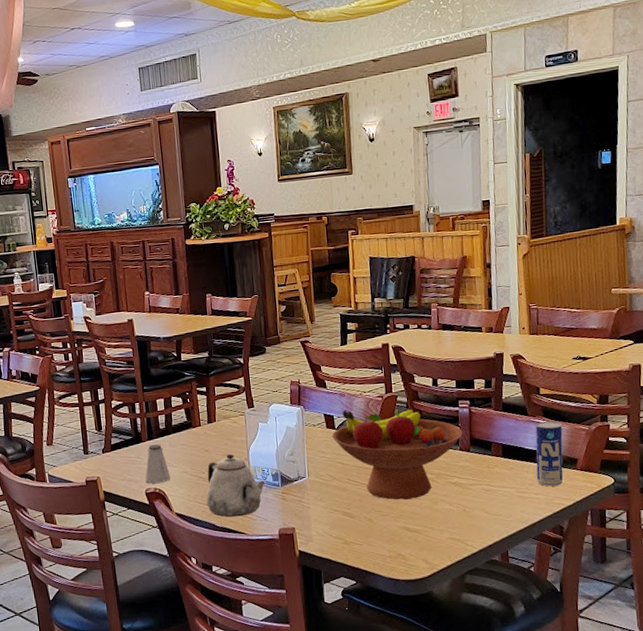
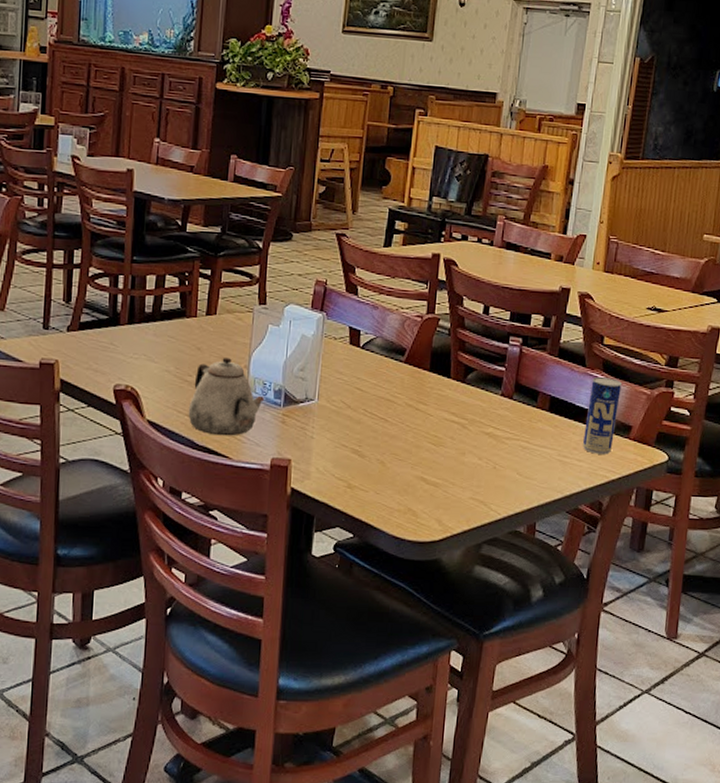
saltshaker: present [145,444,171,483] -> none [116,330,149,380]
fruit bowl: present [332,409,464,500] -> none [354,325,509,445]

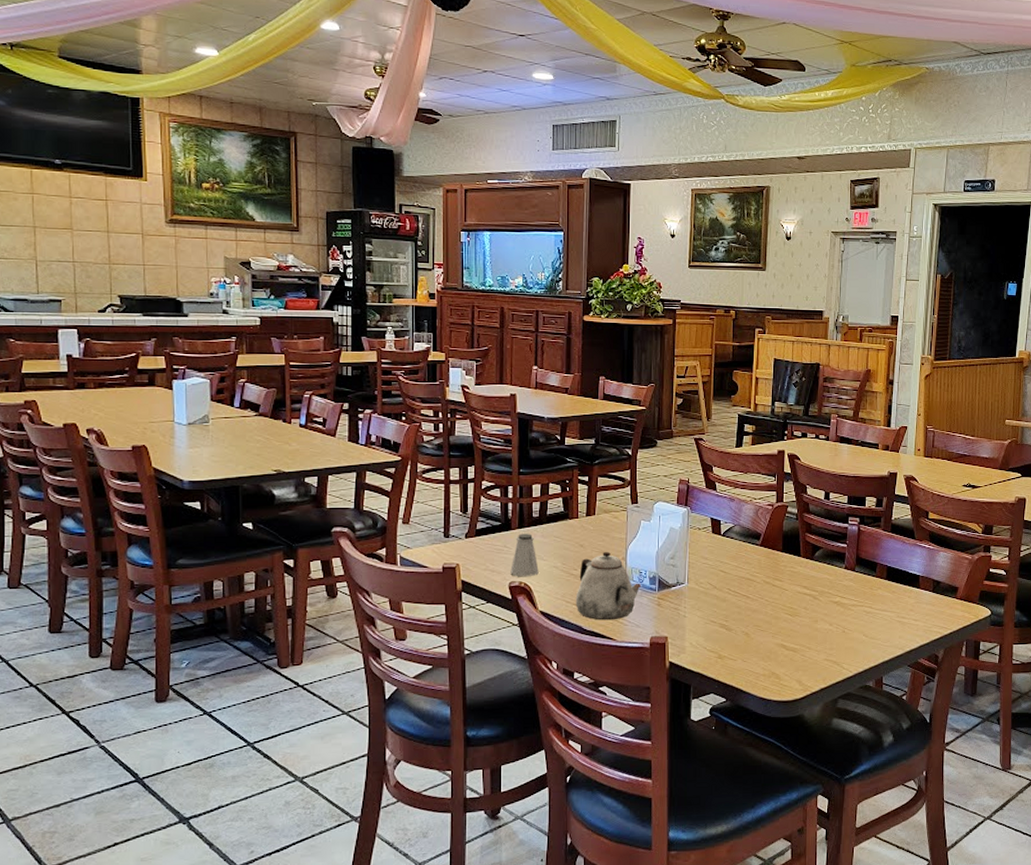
saltshaker: none [116,330,149,380] -> present [510,534,539,576]
beverage can: present [582,377,622,455] -> none [917,547,946,614]

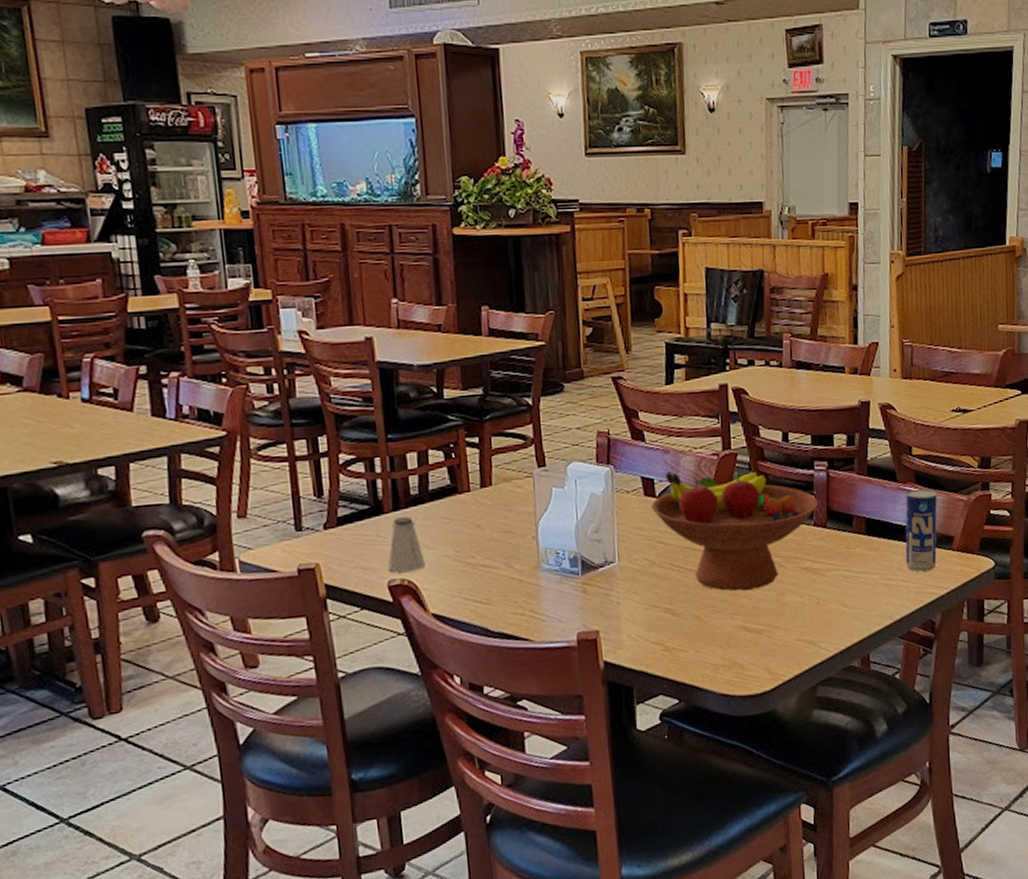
teapot: present [575,552,641,621] -> none [476,531,559,618]
fruit bowl: none [717,515,850,616] -> present [651,471,819,591]
beverage can: none [917,547,946,614] -> present [905,489,937,572]

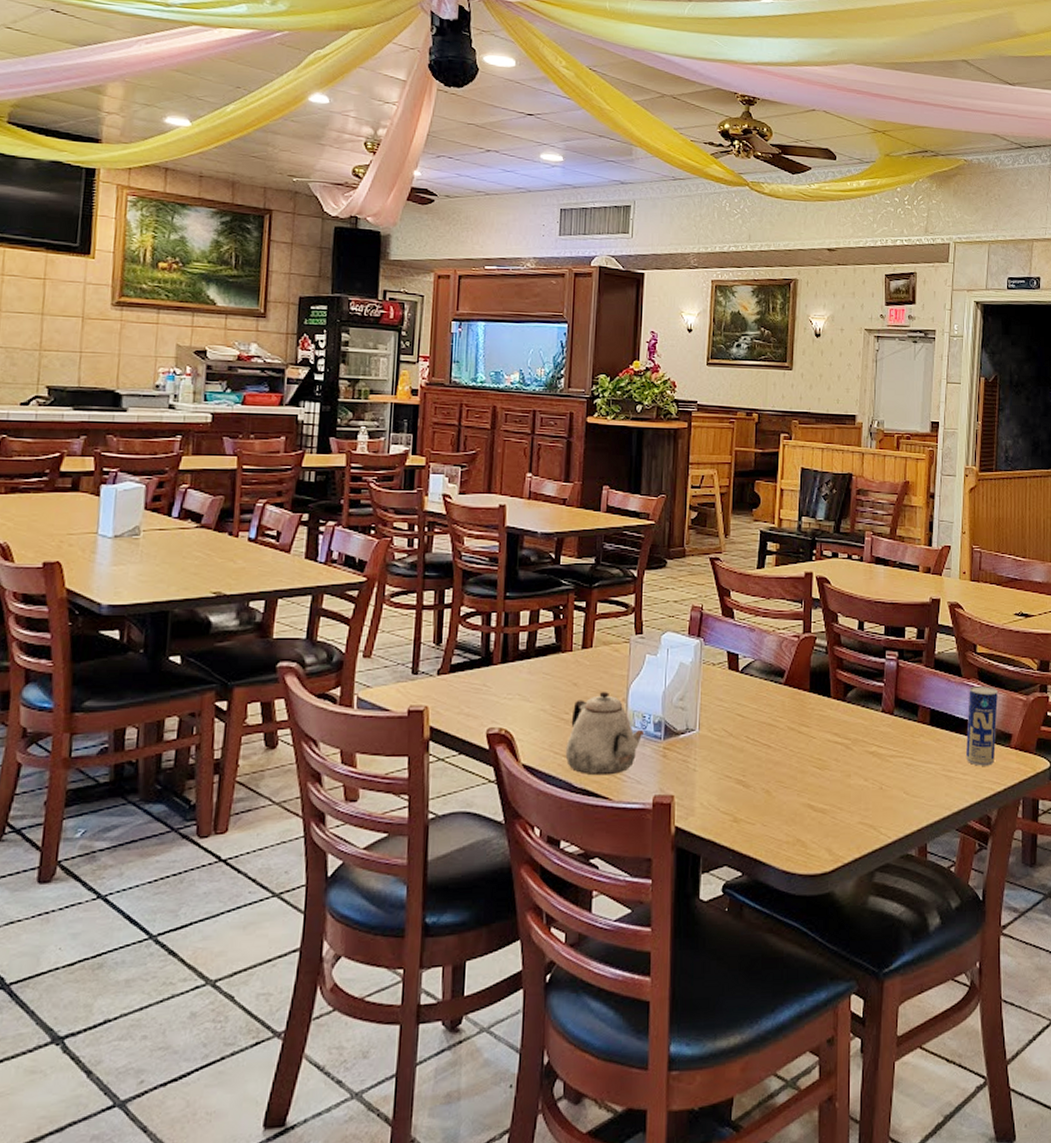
saltshaker: present [387,516,426,573] -> none [489,670,523,721]
teapot: none [476,531,559,618] -> present [565,692,644,776]
fruit bowl: present [651,471,819,591] -> none [734,648,888,769]

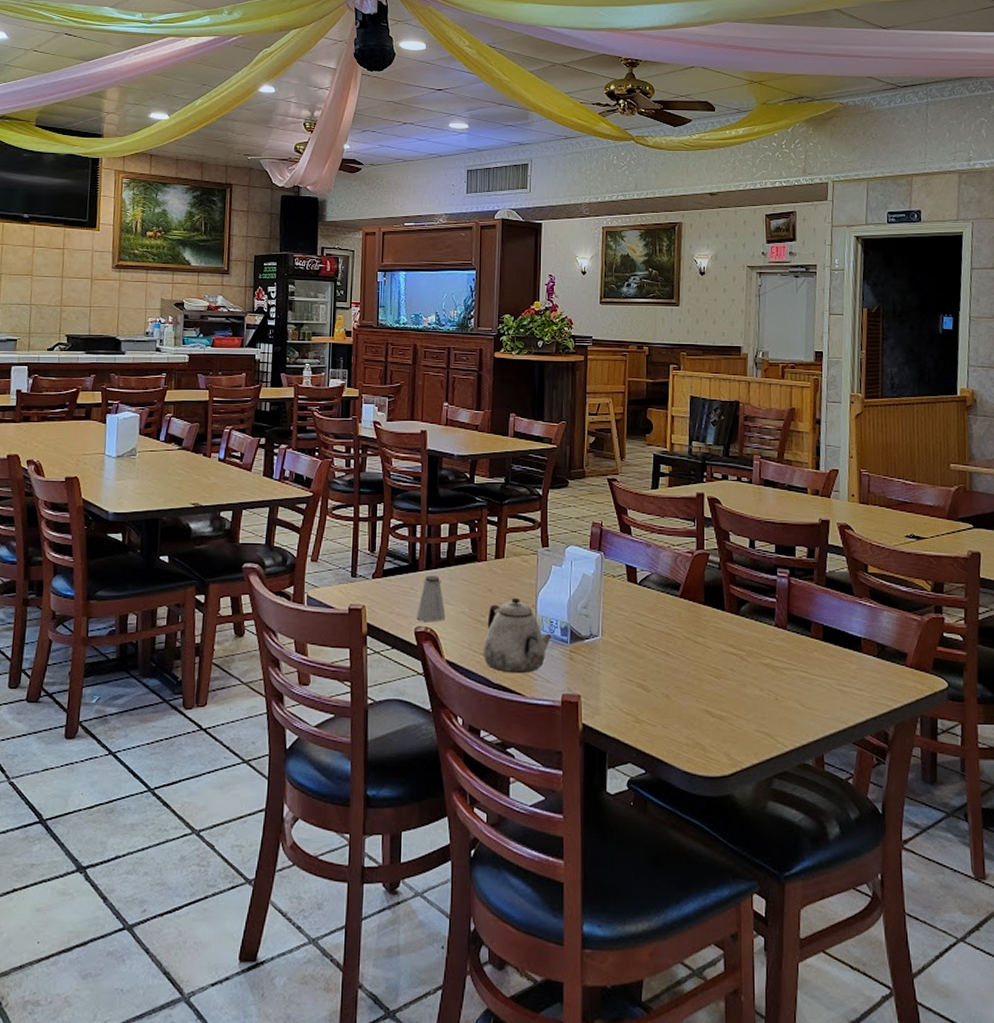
saltshaker: none [489,670,523,721] -> present [416,575,446,621]
beverage can: present [965,686,998,766] -> none [860,605,892,683]

